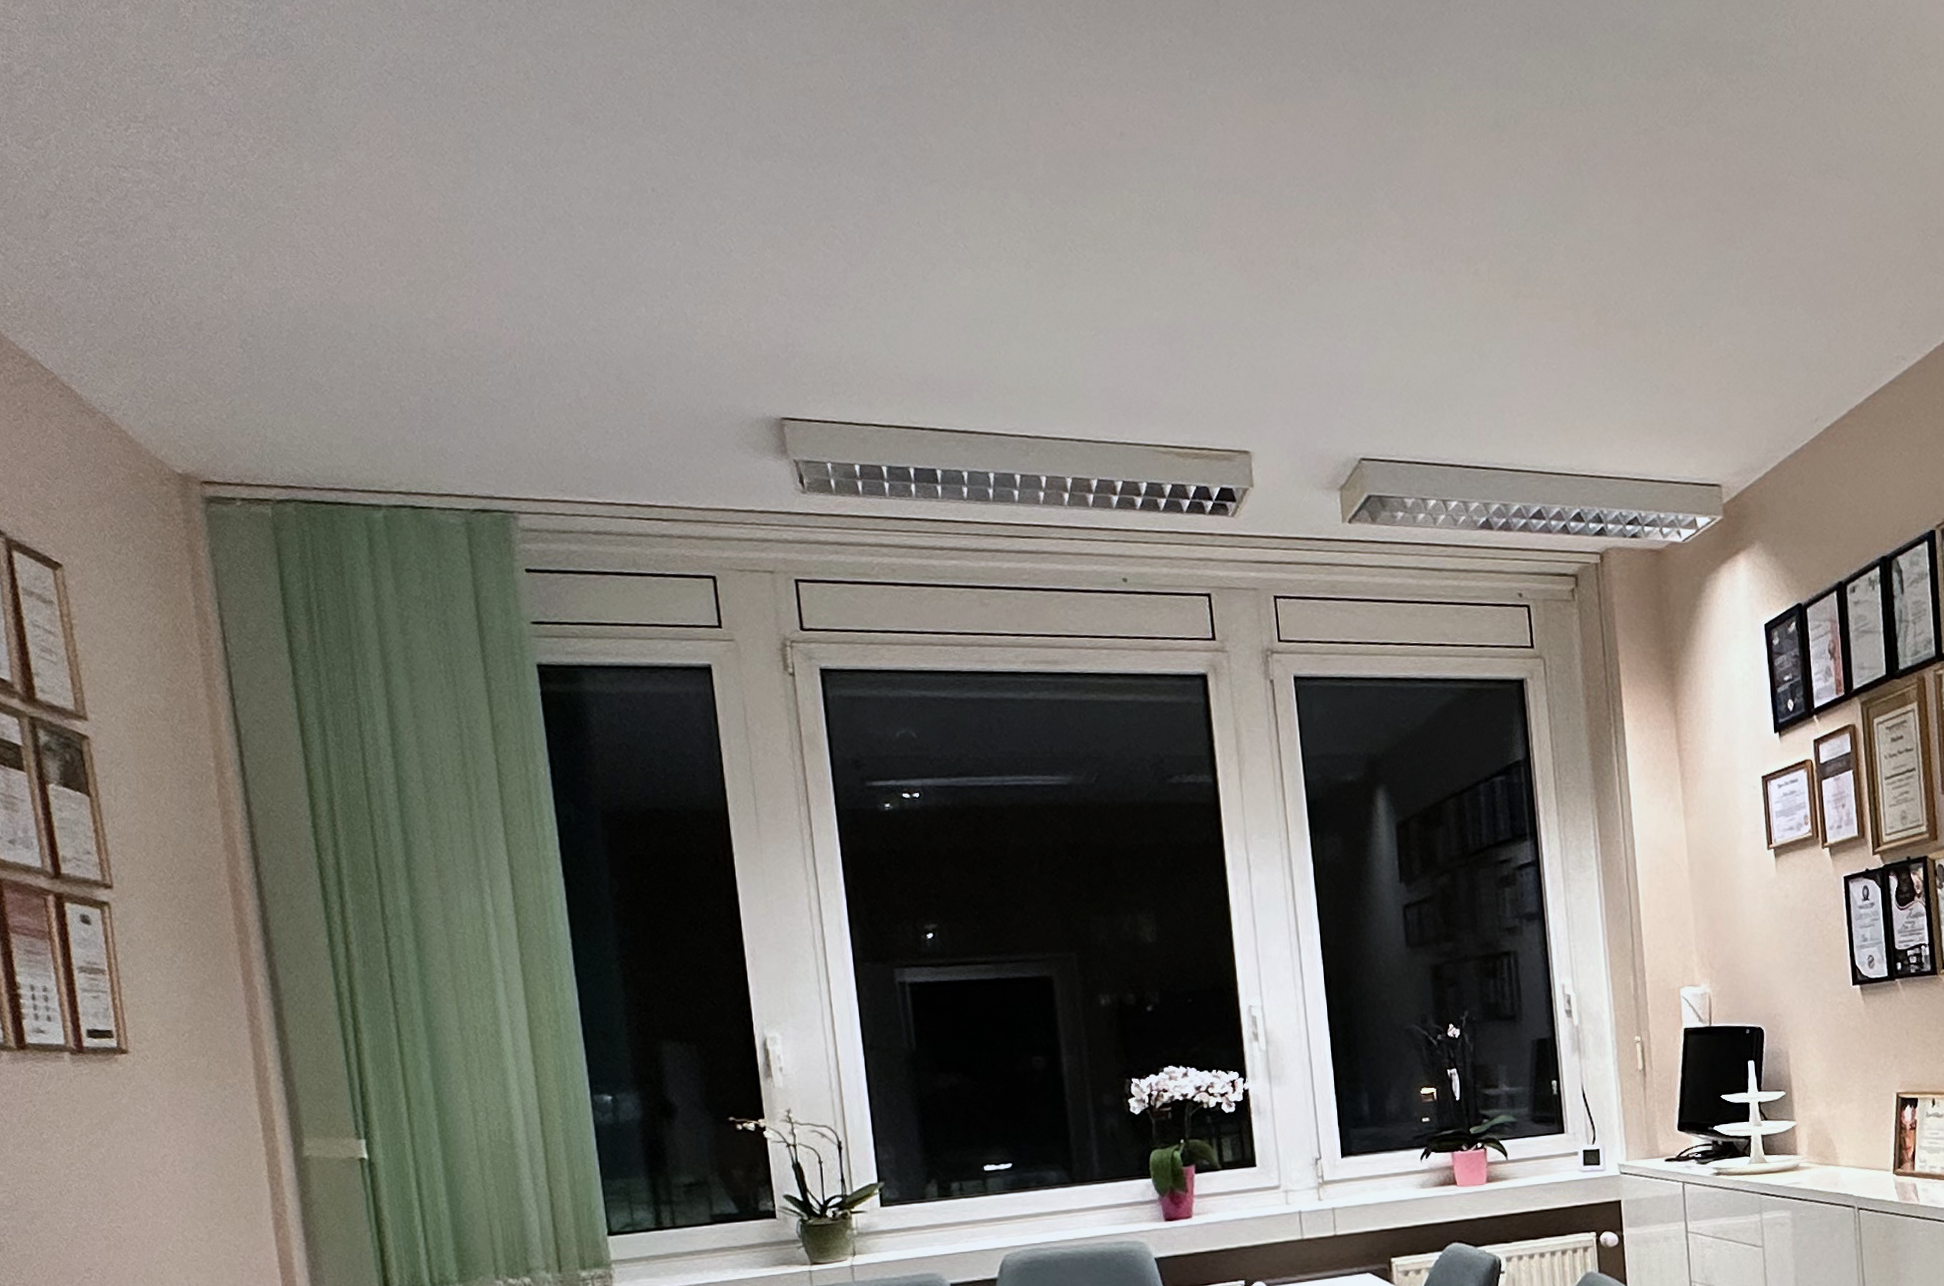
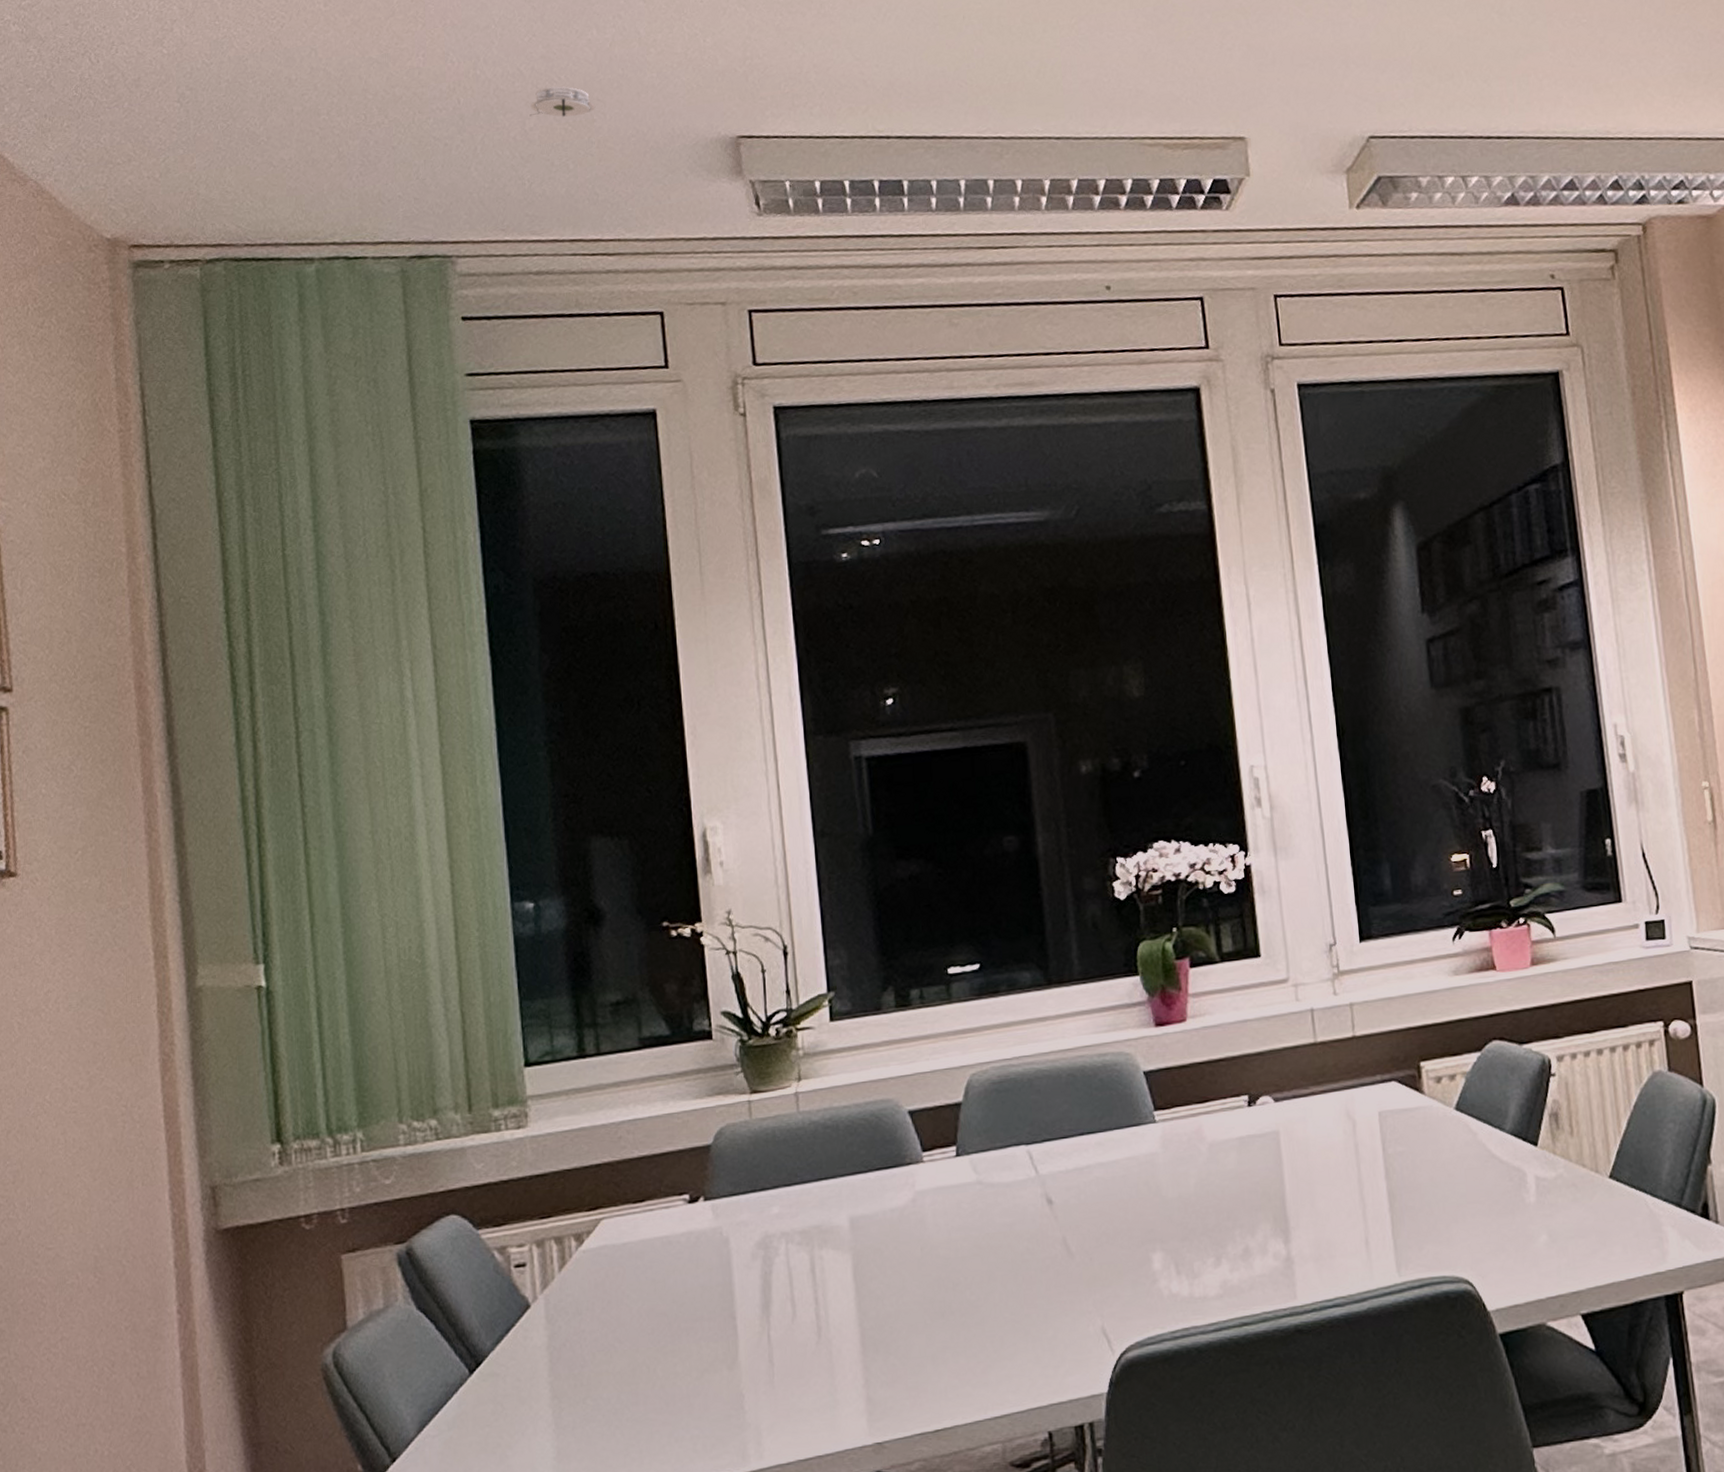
smoke detector: none [583,359,647,388] -> present [529,86,596,117]

